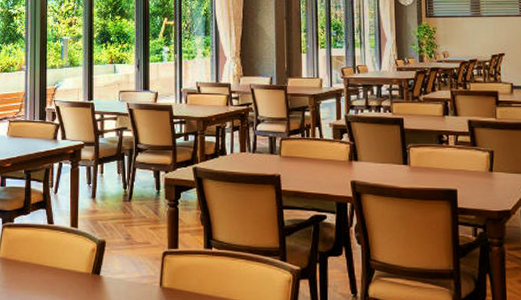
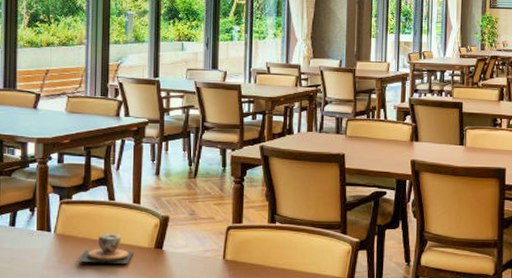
teacup: none [18,257,72,289] -> present [76,233,133,264]

